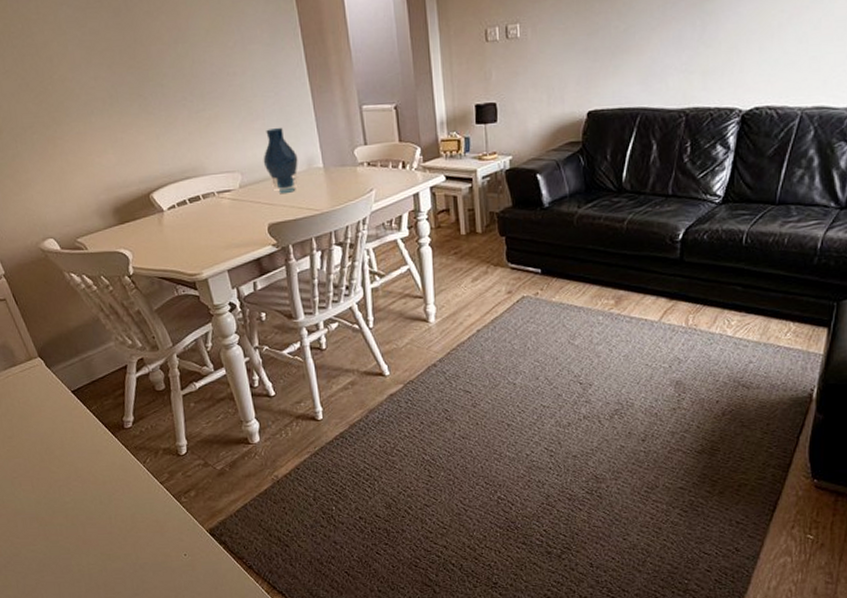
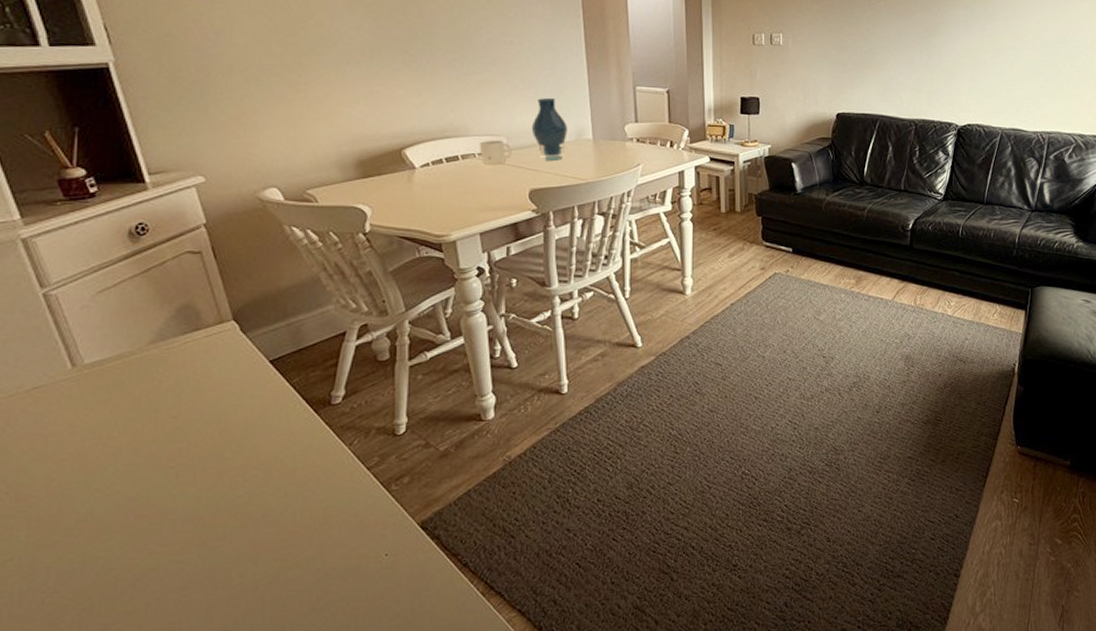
mug: none [216,176,248,204] -> present [479,140,512,166]

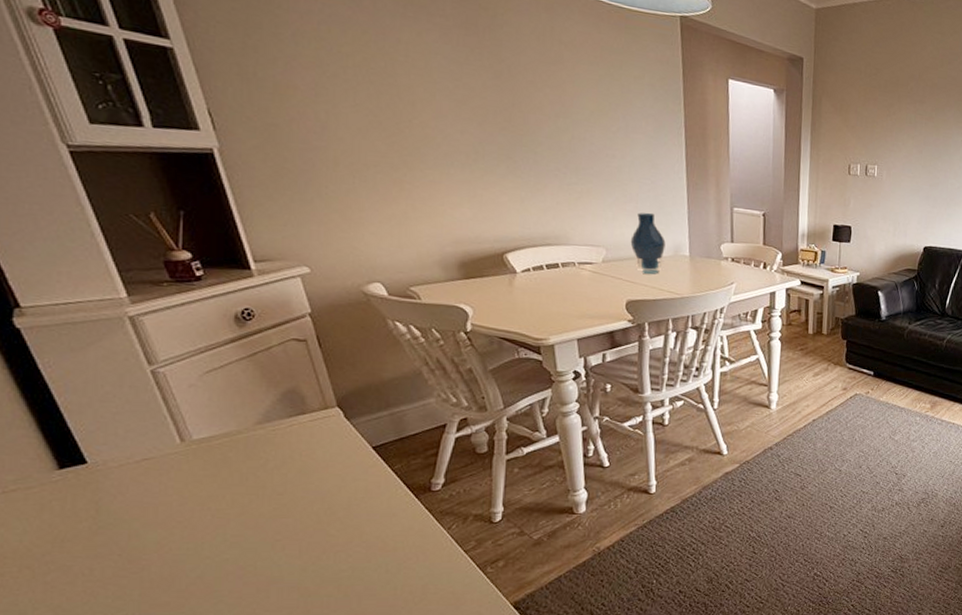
mug: present [479,140,512,166] -> none [579,250,611,276]

